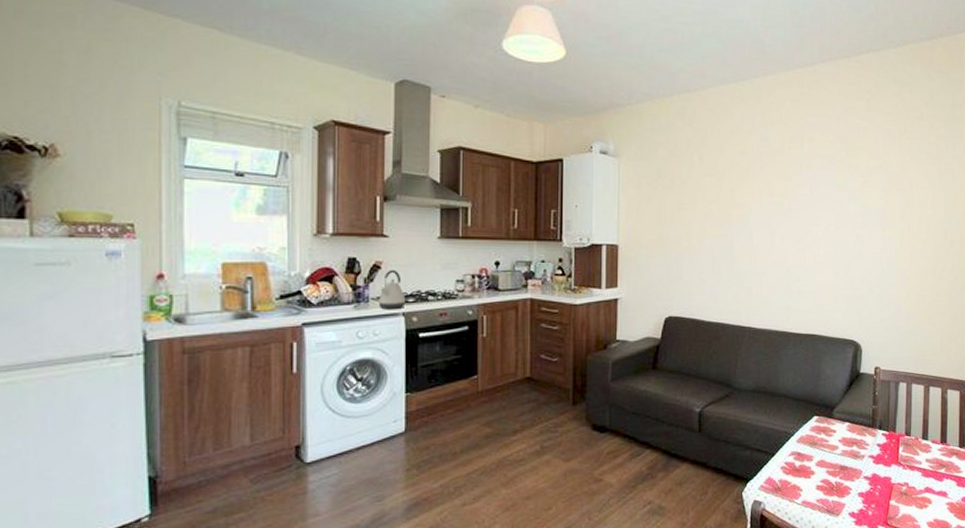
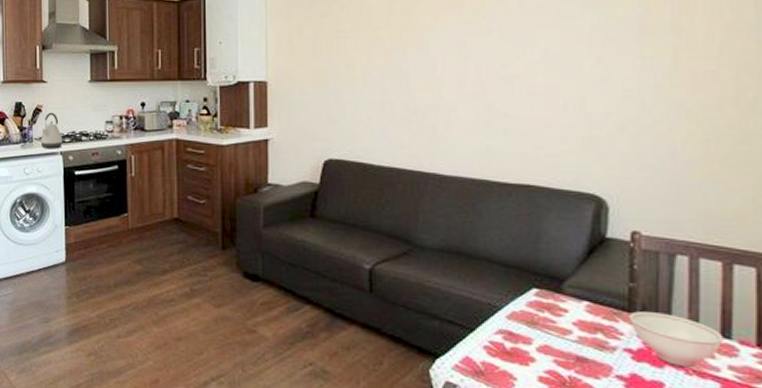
bowl: none [872,426,924,465] -> present [629,311,724,368]

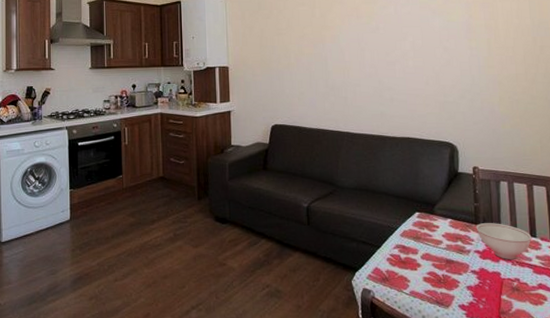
kettle: present [40,112,63,149] -> none [49,94,68,125]

